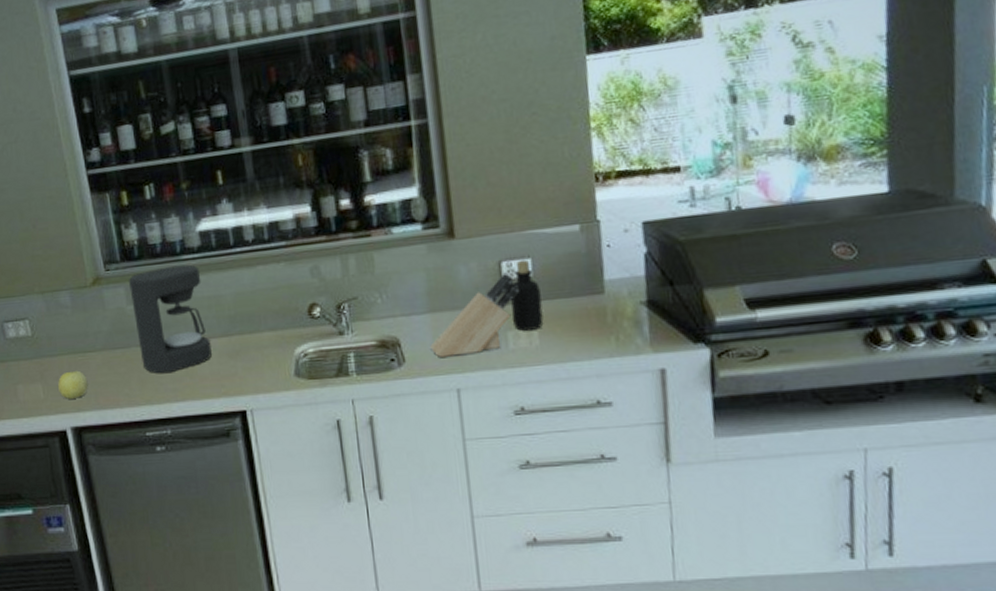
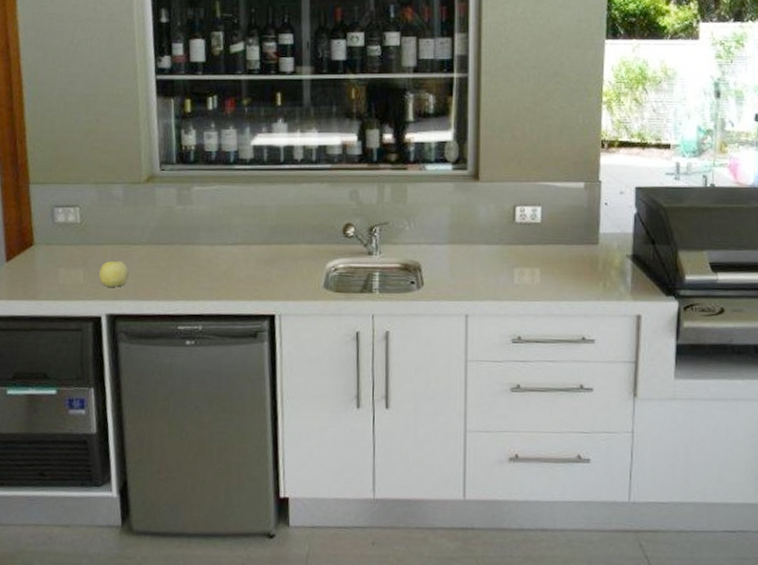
coffee maker: present [129,264,212,374] -> none [181,174,251,273]
knife block: present [430,272,520,357] -> none [447,216,529,285]
bottle: present [511,260,544,331] -> none [520,207,546,269]

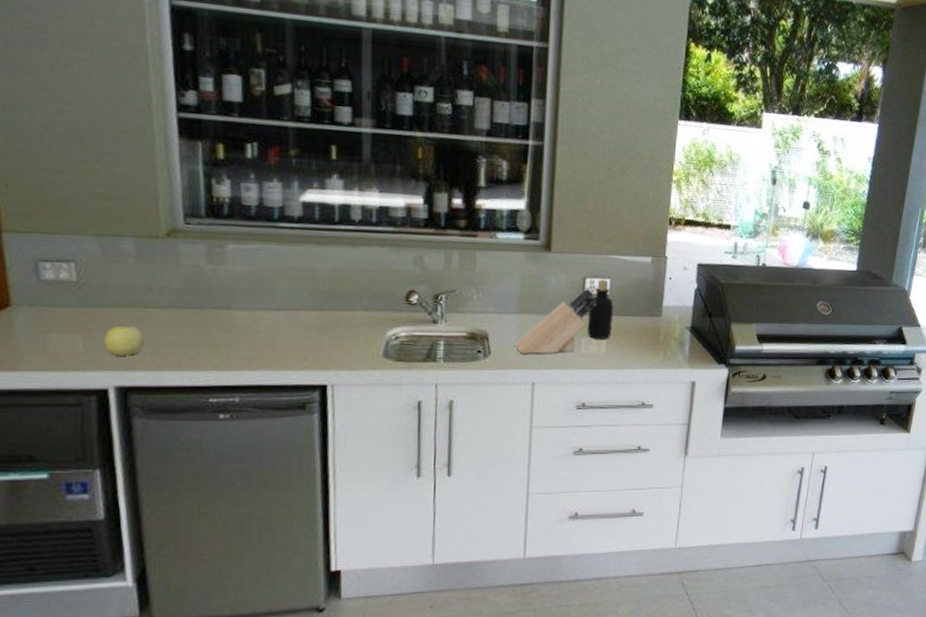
knife block: none [447,216,529,285] -> present [515,288,598,354]
bottle: none [520,207,546,269] -> present [588,279,613,339]

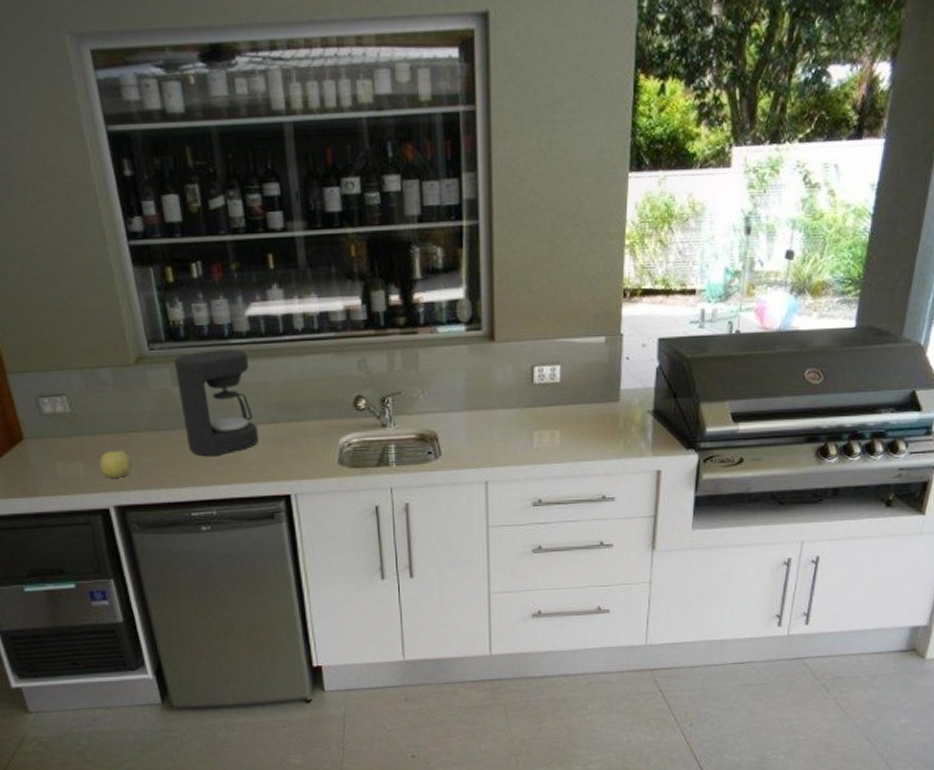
coffee maker: none [212,231,299,341] -> present [174,349,258,457]
knife block: present [515,288,598,354] -> none [465,377,548,452]
bottle: present [588,279,613,339] -> none [539,366,565,431]

